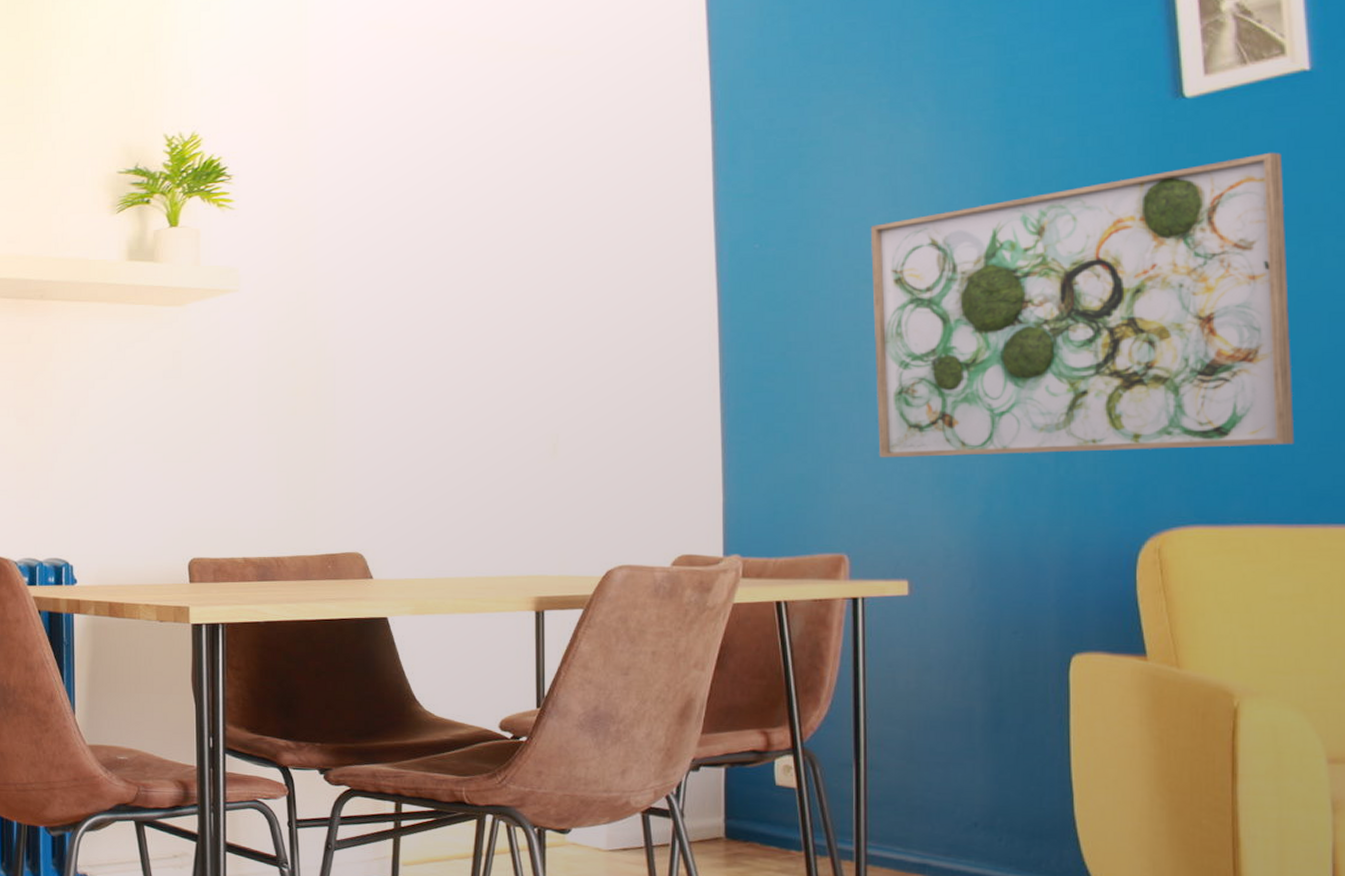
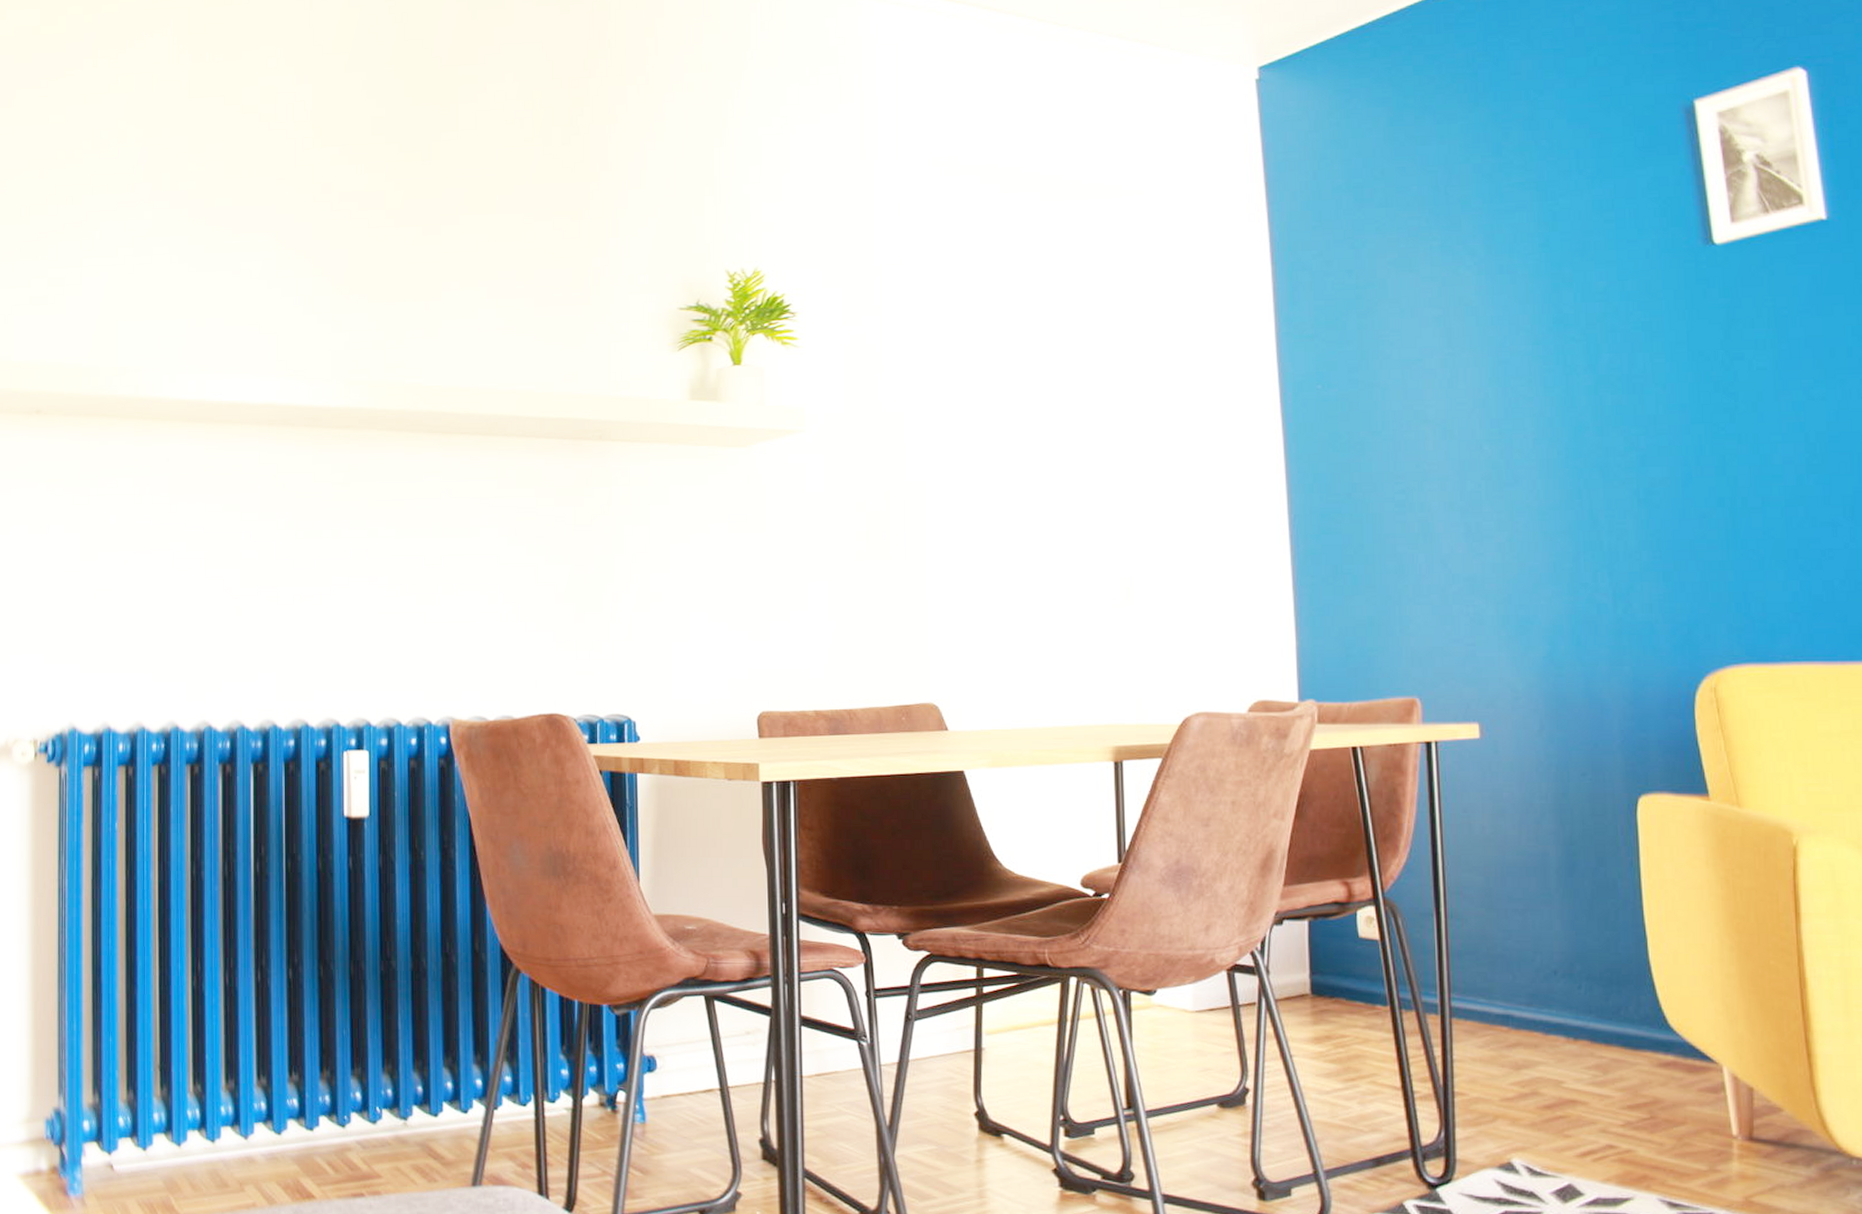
wall art: present [870,152,1295,458] -> none [1427,297,1834,600]

